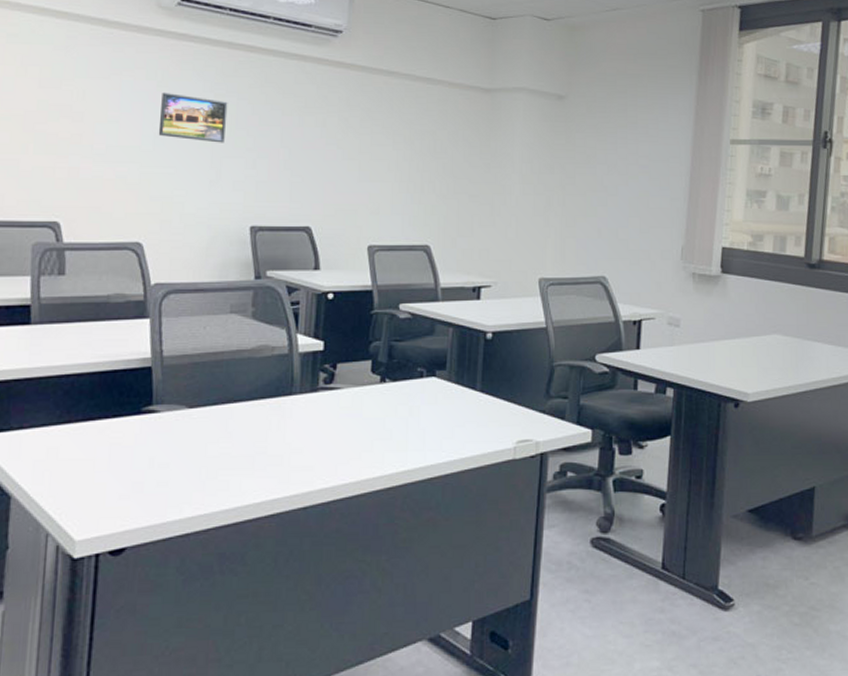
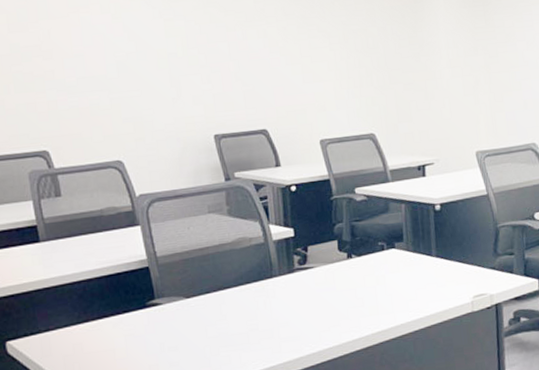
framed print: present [158,92,228,143] -> none [117,23,180,64]

